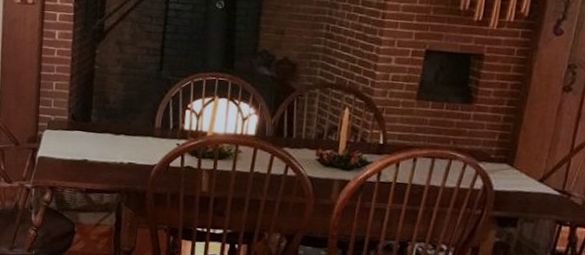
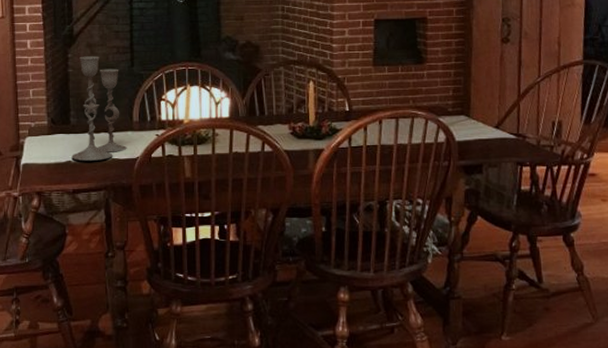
candlestick: none [88,53,147,163] -> present [71,56,127,161]

